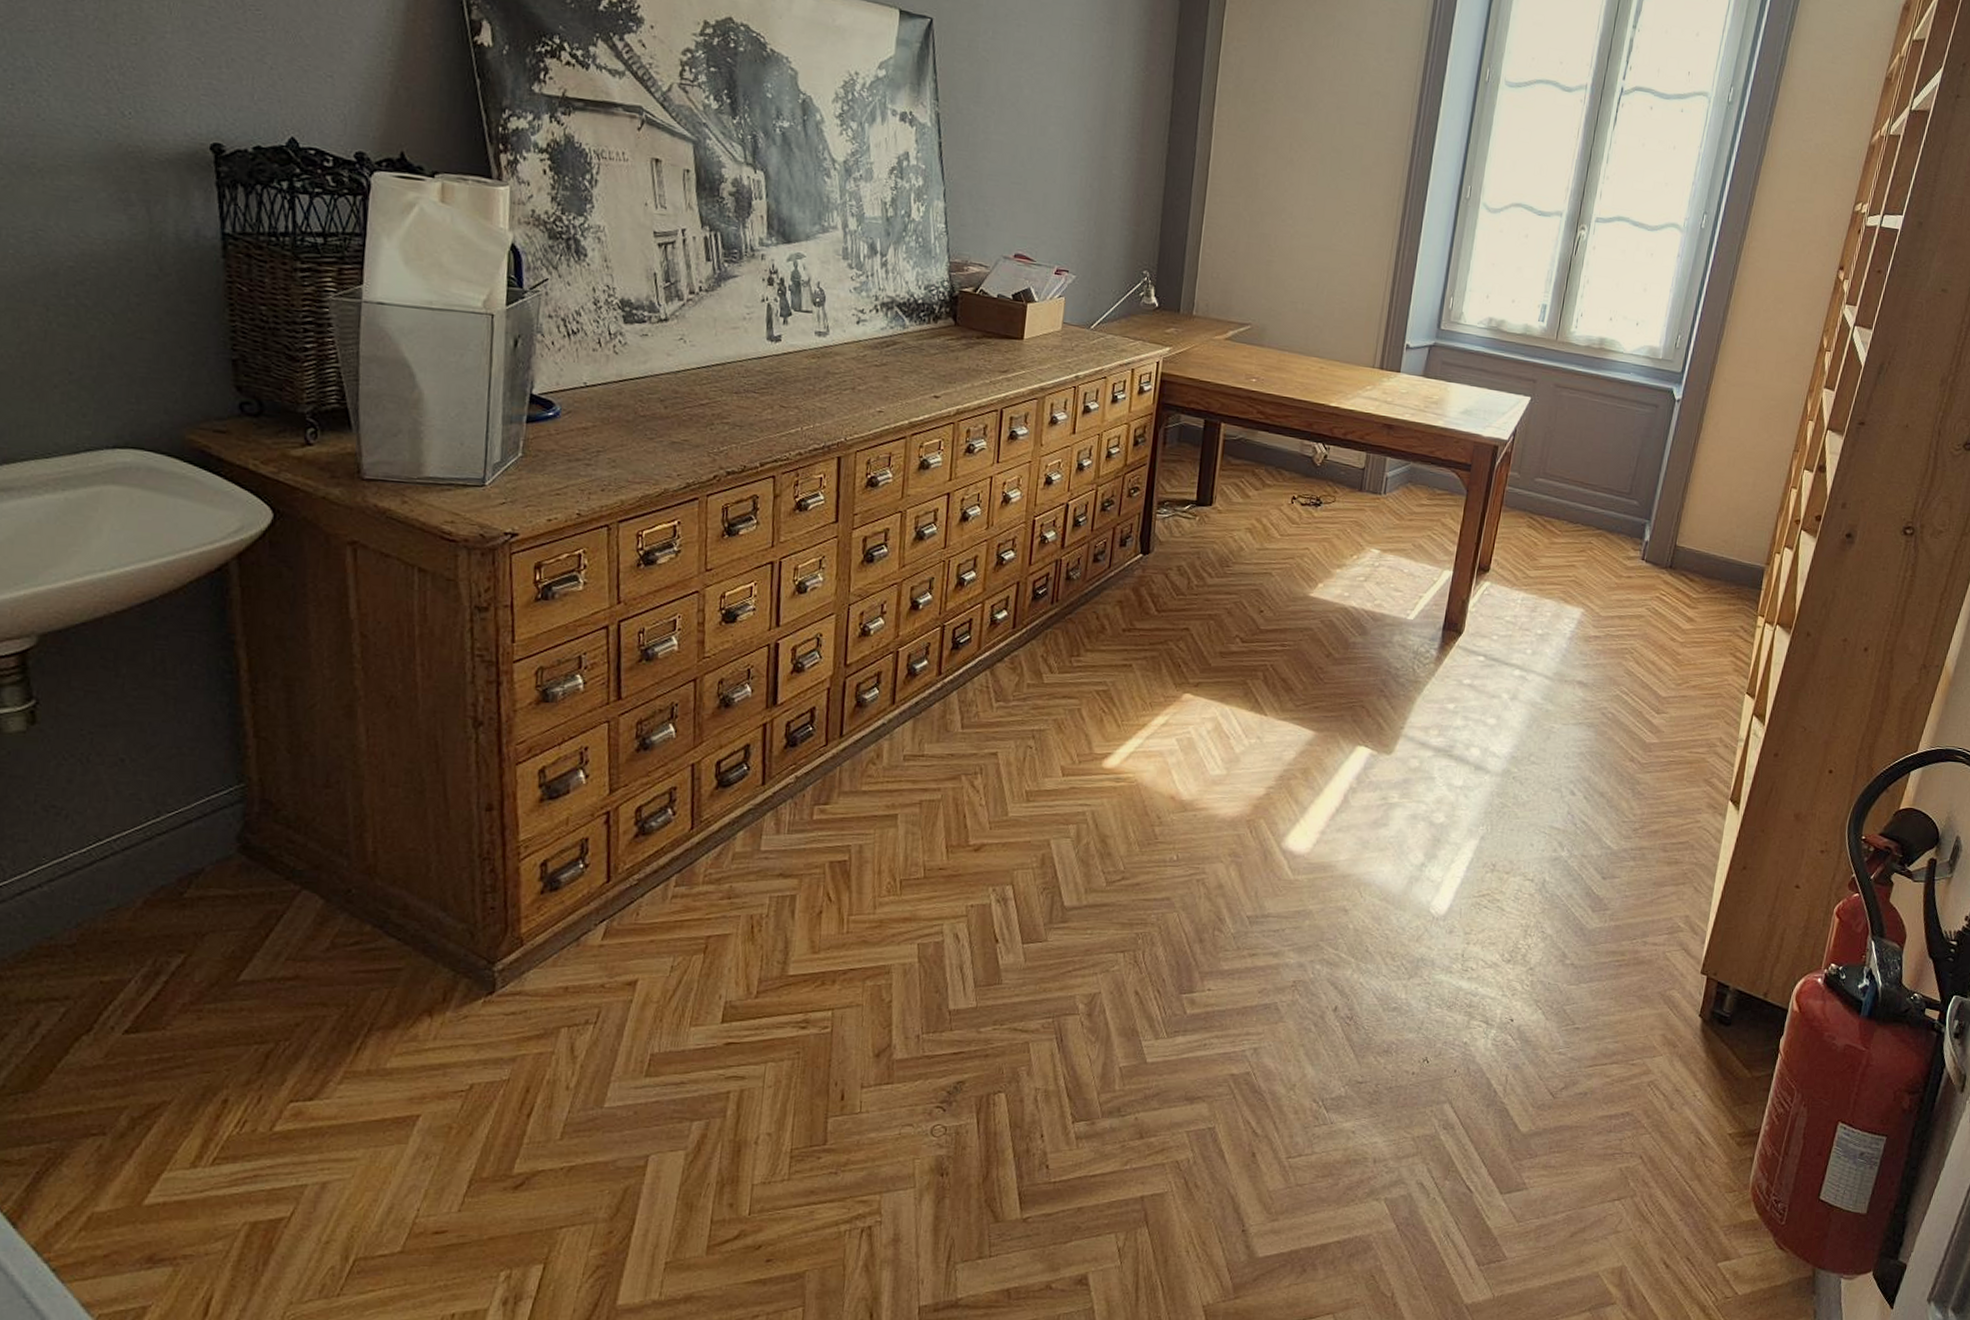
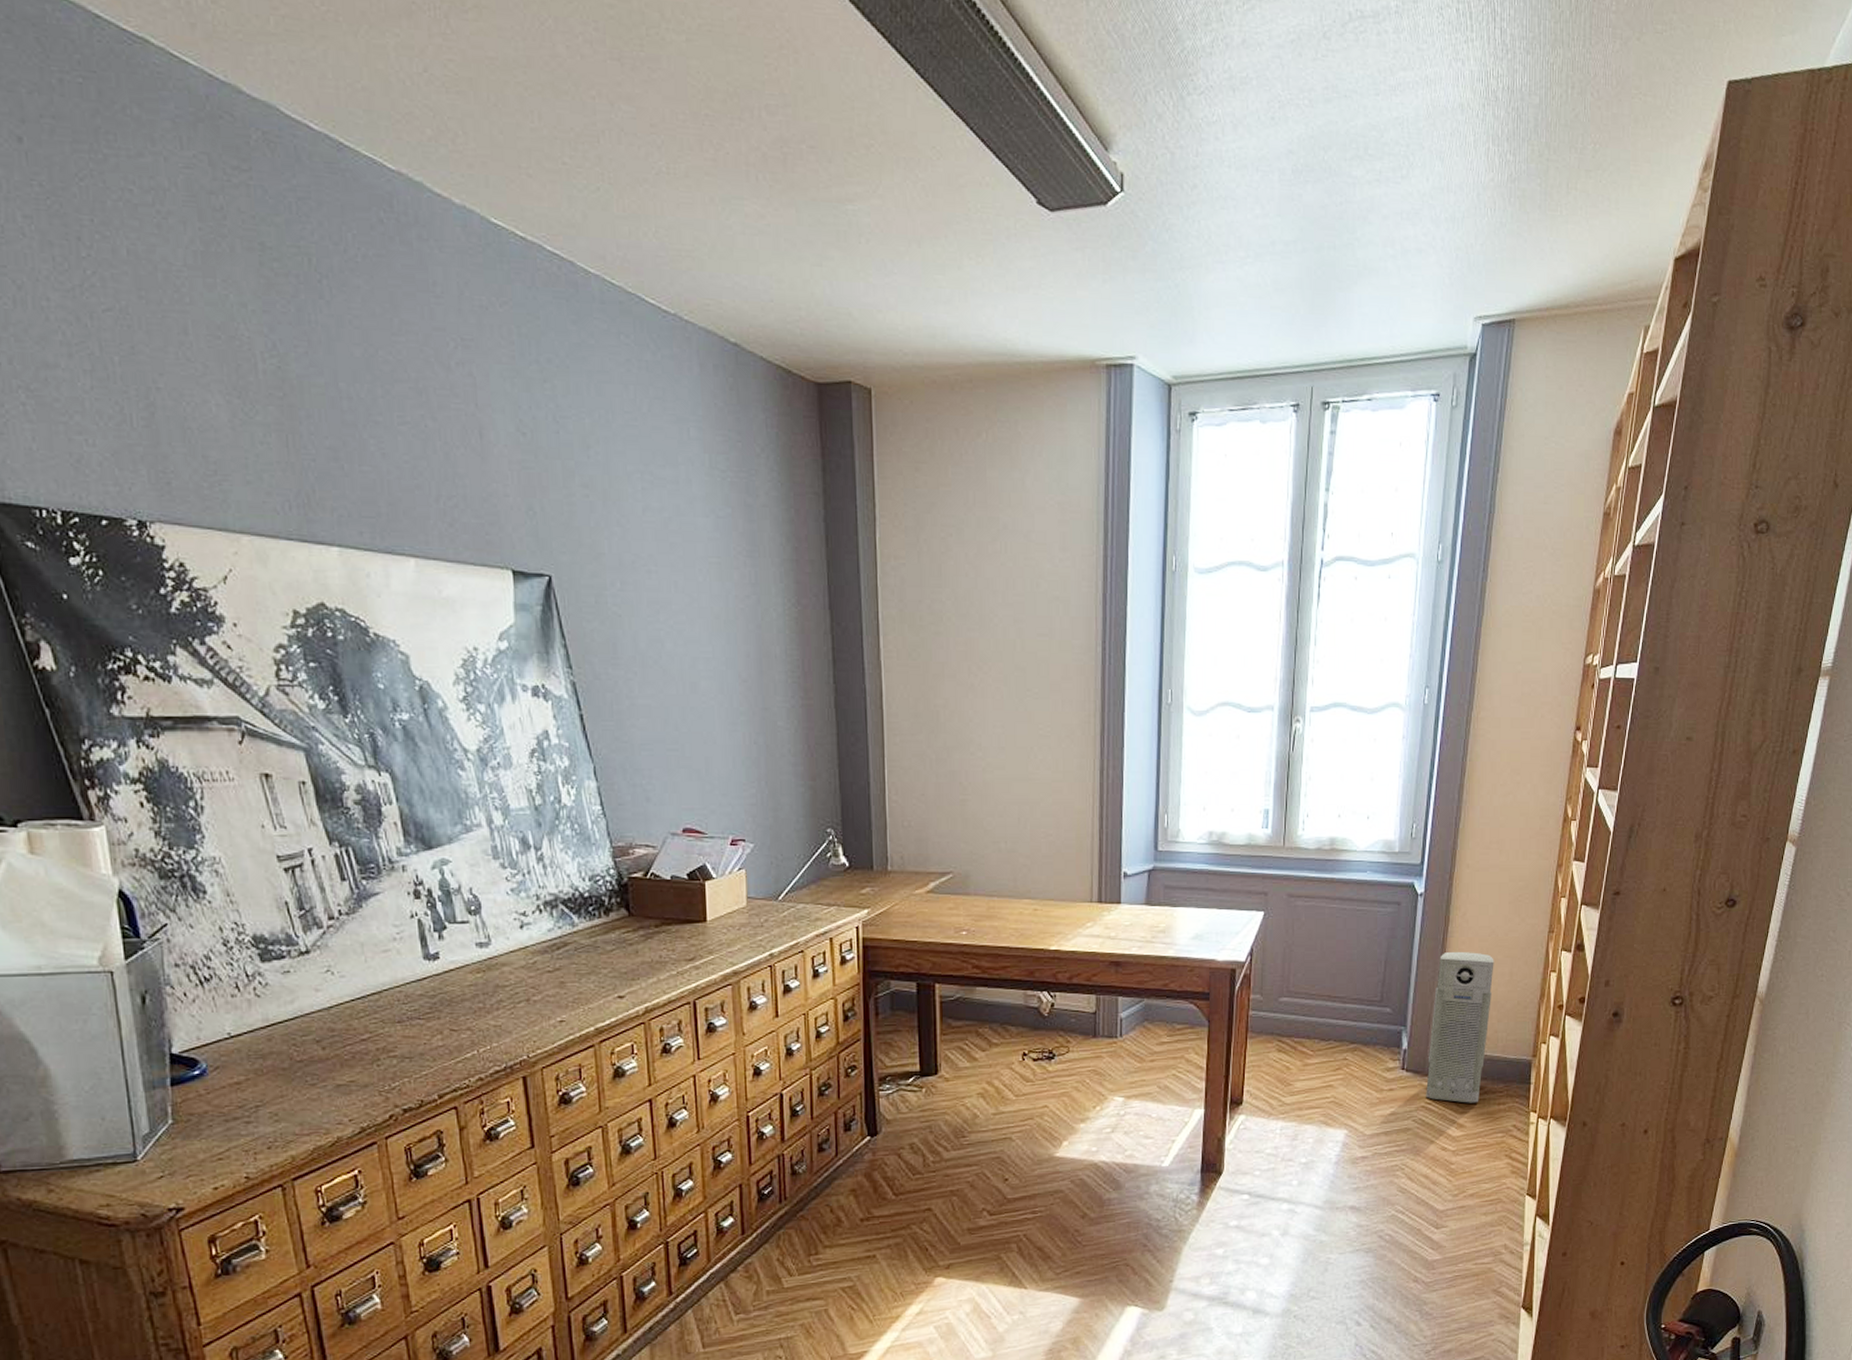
air purifier: none [1661,456,1740,601] -> present [1426,951,1494,1103]

